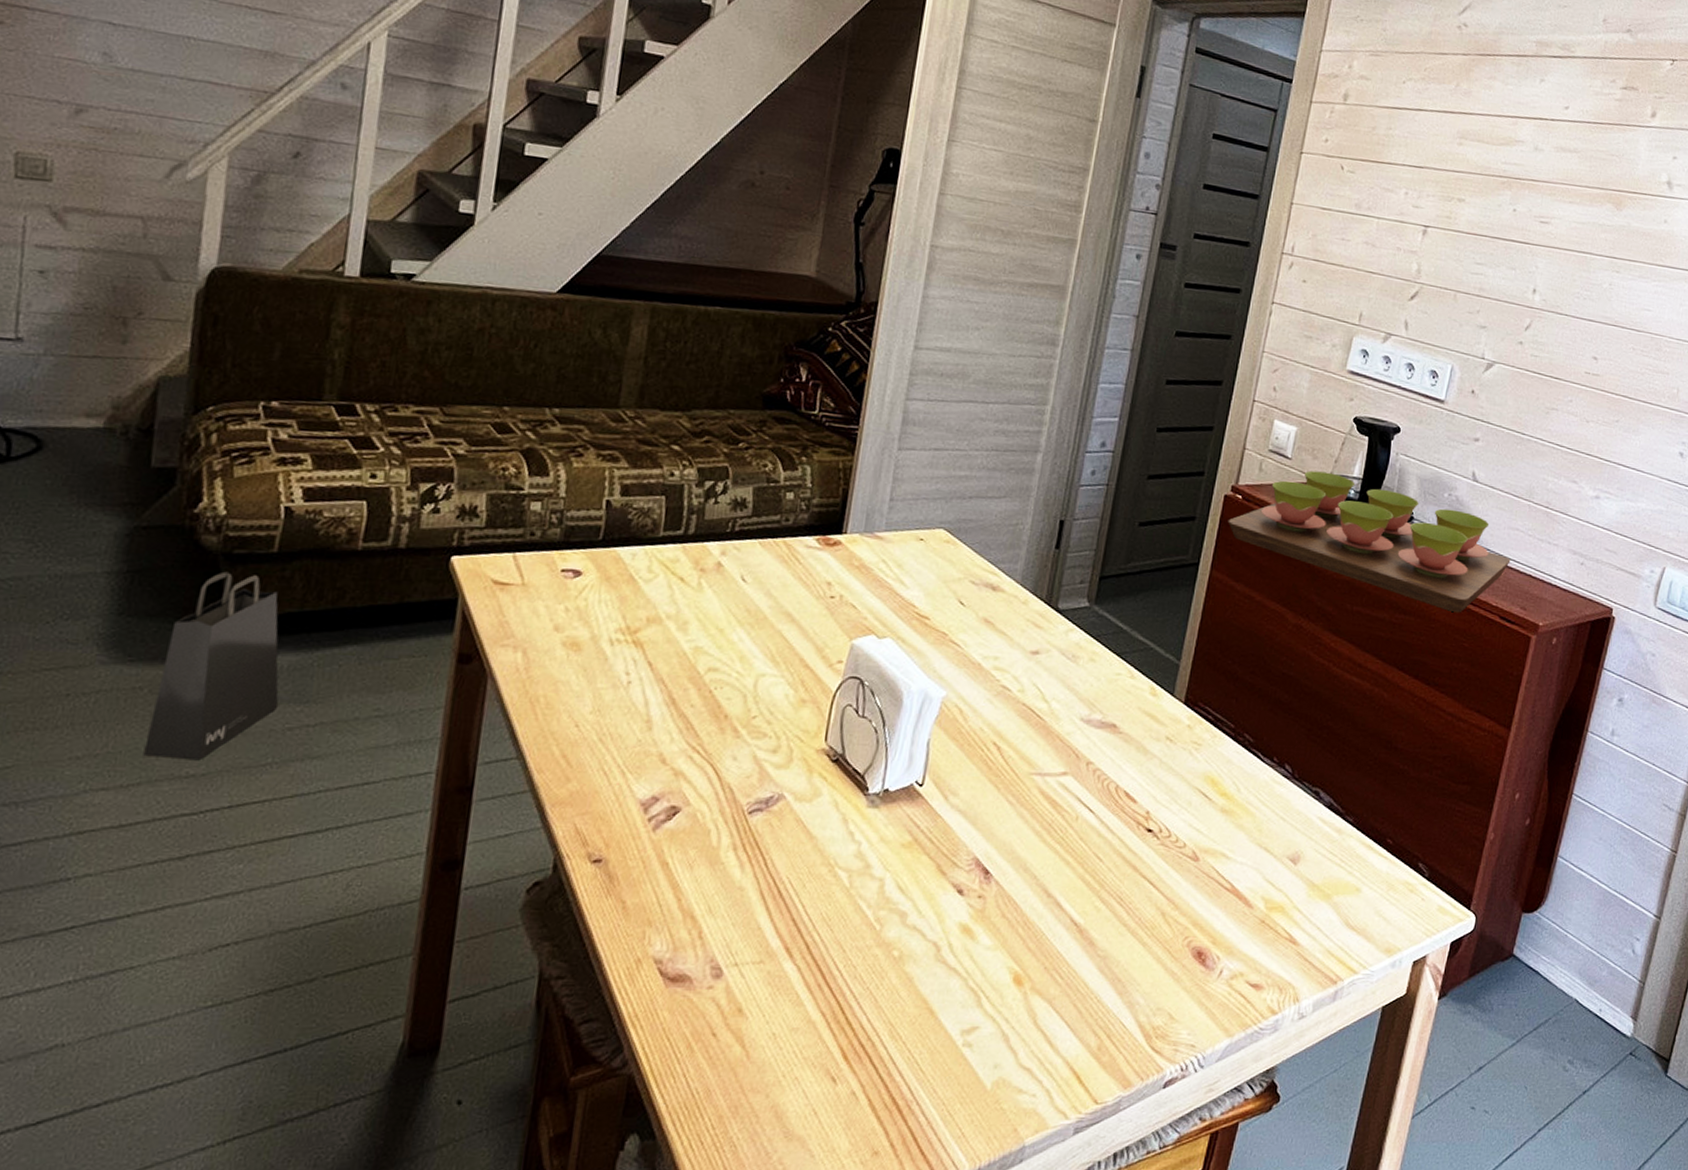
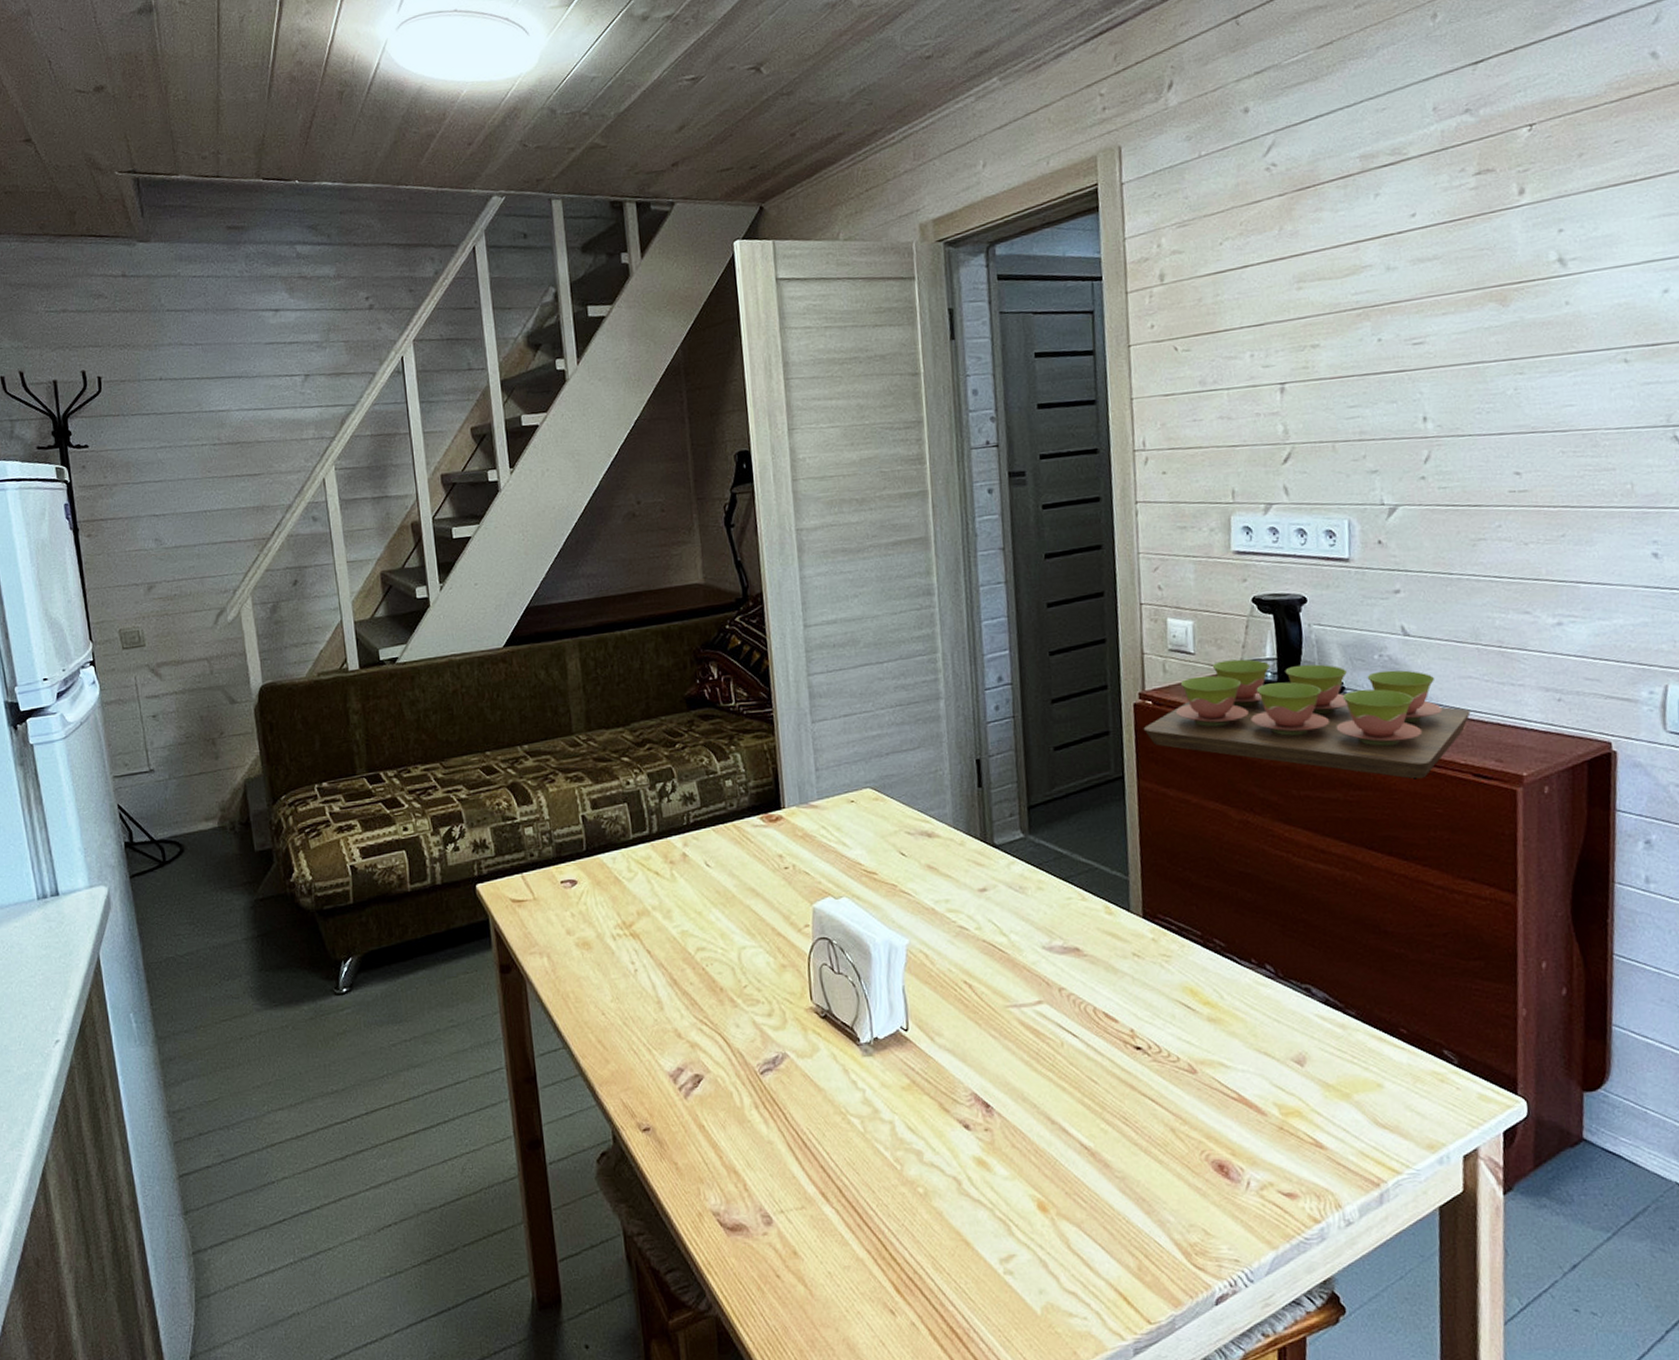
shopping bag: present [143,571,279,761] -> none [297,924,382,1080]

